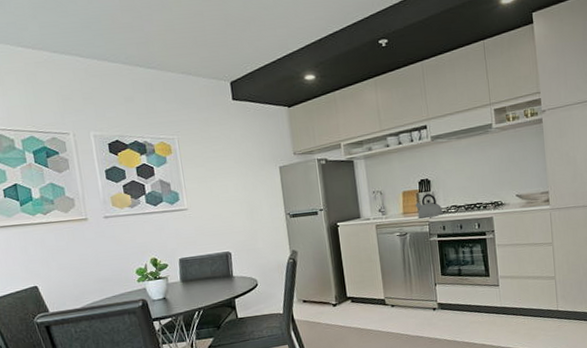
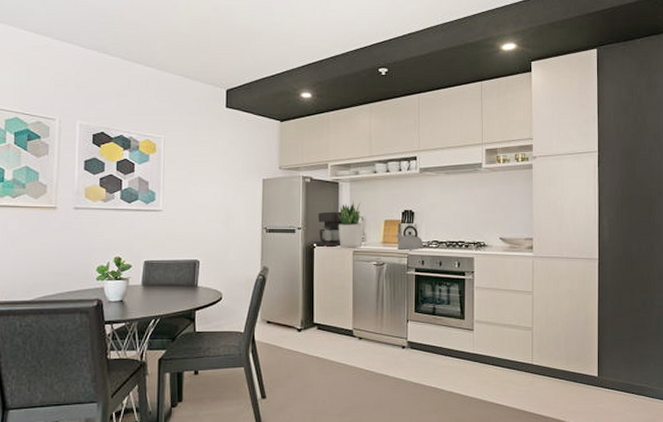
coffee maker: none [338,189,364,225] -> present [316,211,343,248]
planter: none [355,177,384,224] -> present [337,201,363,249]

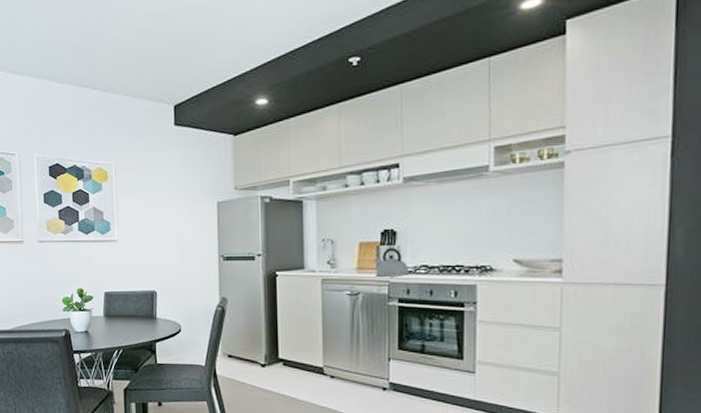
coffee maker: present [316,211,343,248] -> none [278,234,309,276]
planter: present [337,201,363,249] -> none [301,221,333,277]

